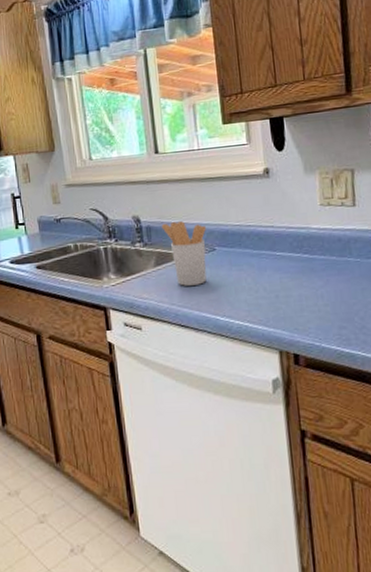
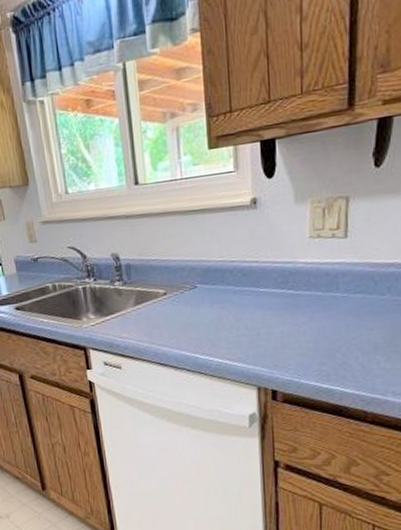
utensil holder: present [161,221,207,286] -> none [141,258,188,325]

